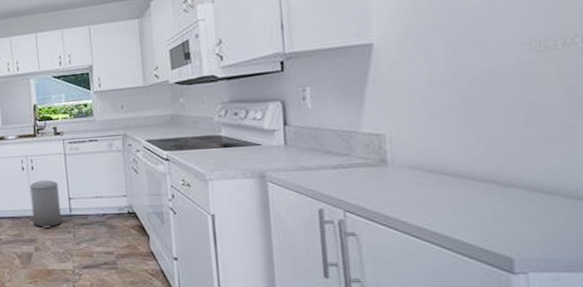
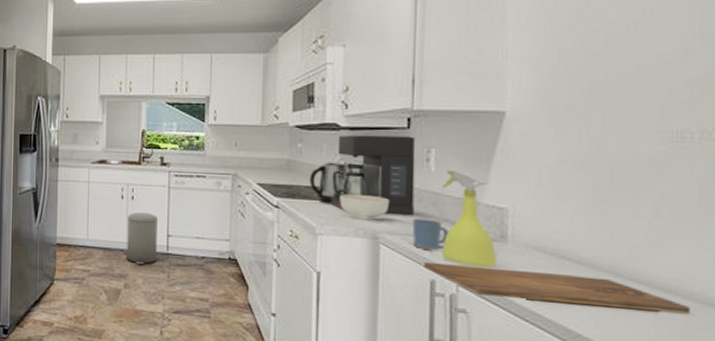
kettle: none [194,111,230,152] -> present [309,162,348,204]
coffee maker: none [215,78,296,156] -> present [331,135,416,216]
bowl: none [224,138,273,162] -> present [339,193,390,220]
mug: none [295,153,332,183] -> present [412,218,450,251]
cutting board: none [311,187,570,217] -> present [424,262,692,315]
spray bottle: none [320,104,380,192] -> present [442,169,497,268]

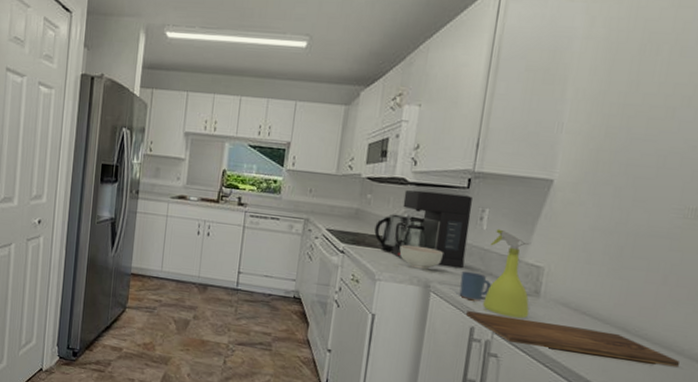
pedal bin: present [127,212,158,265] -> none [198,248,231,299]

